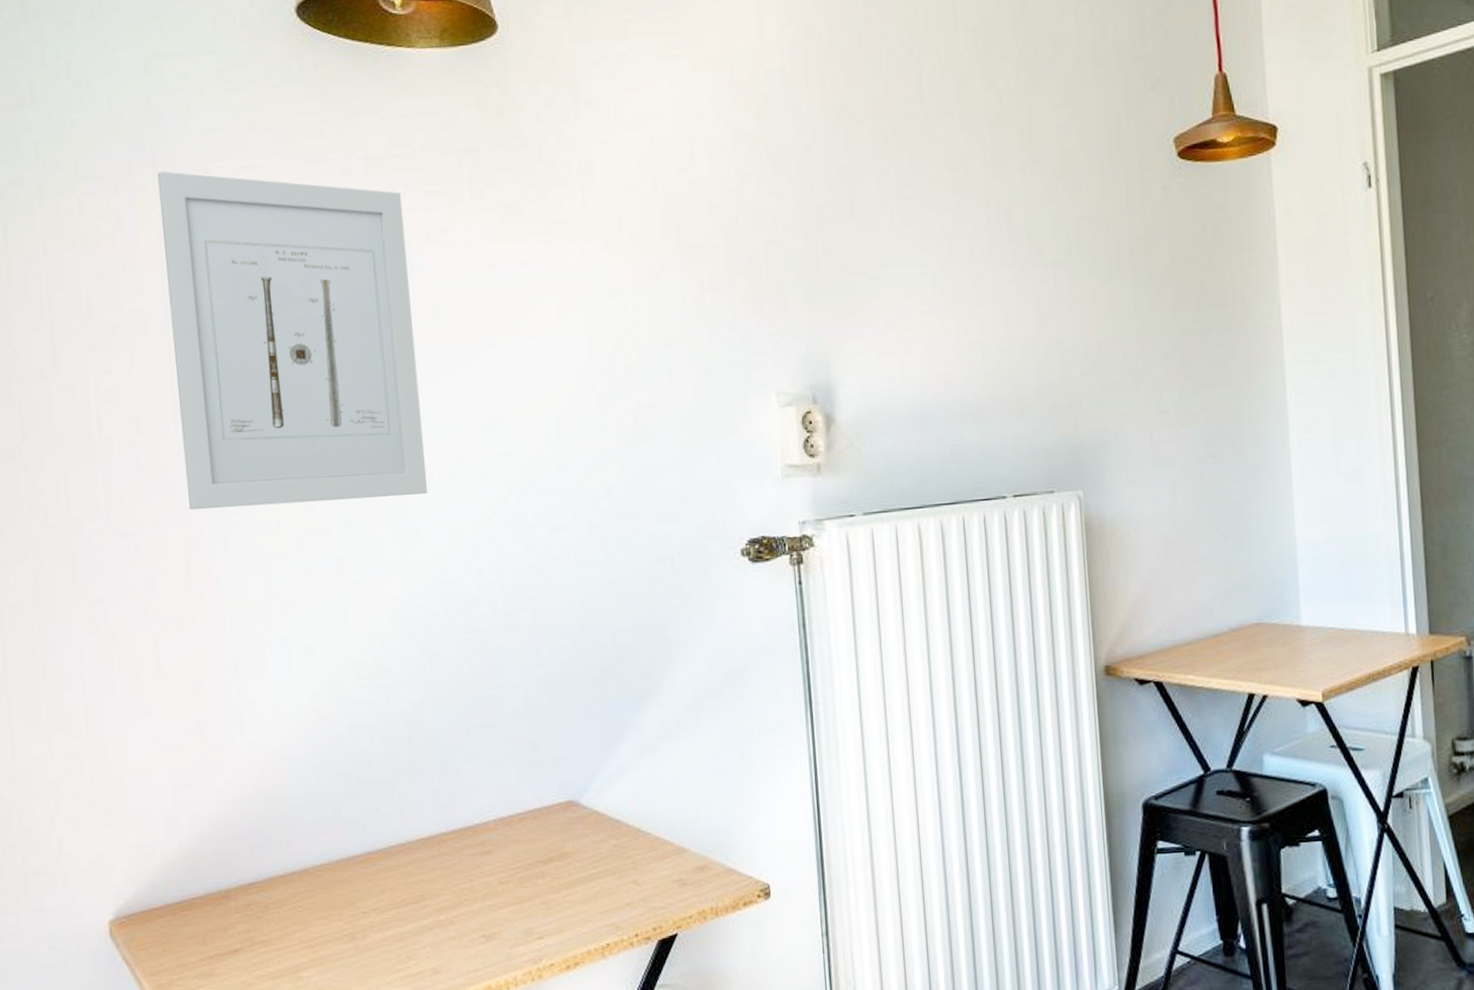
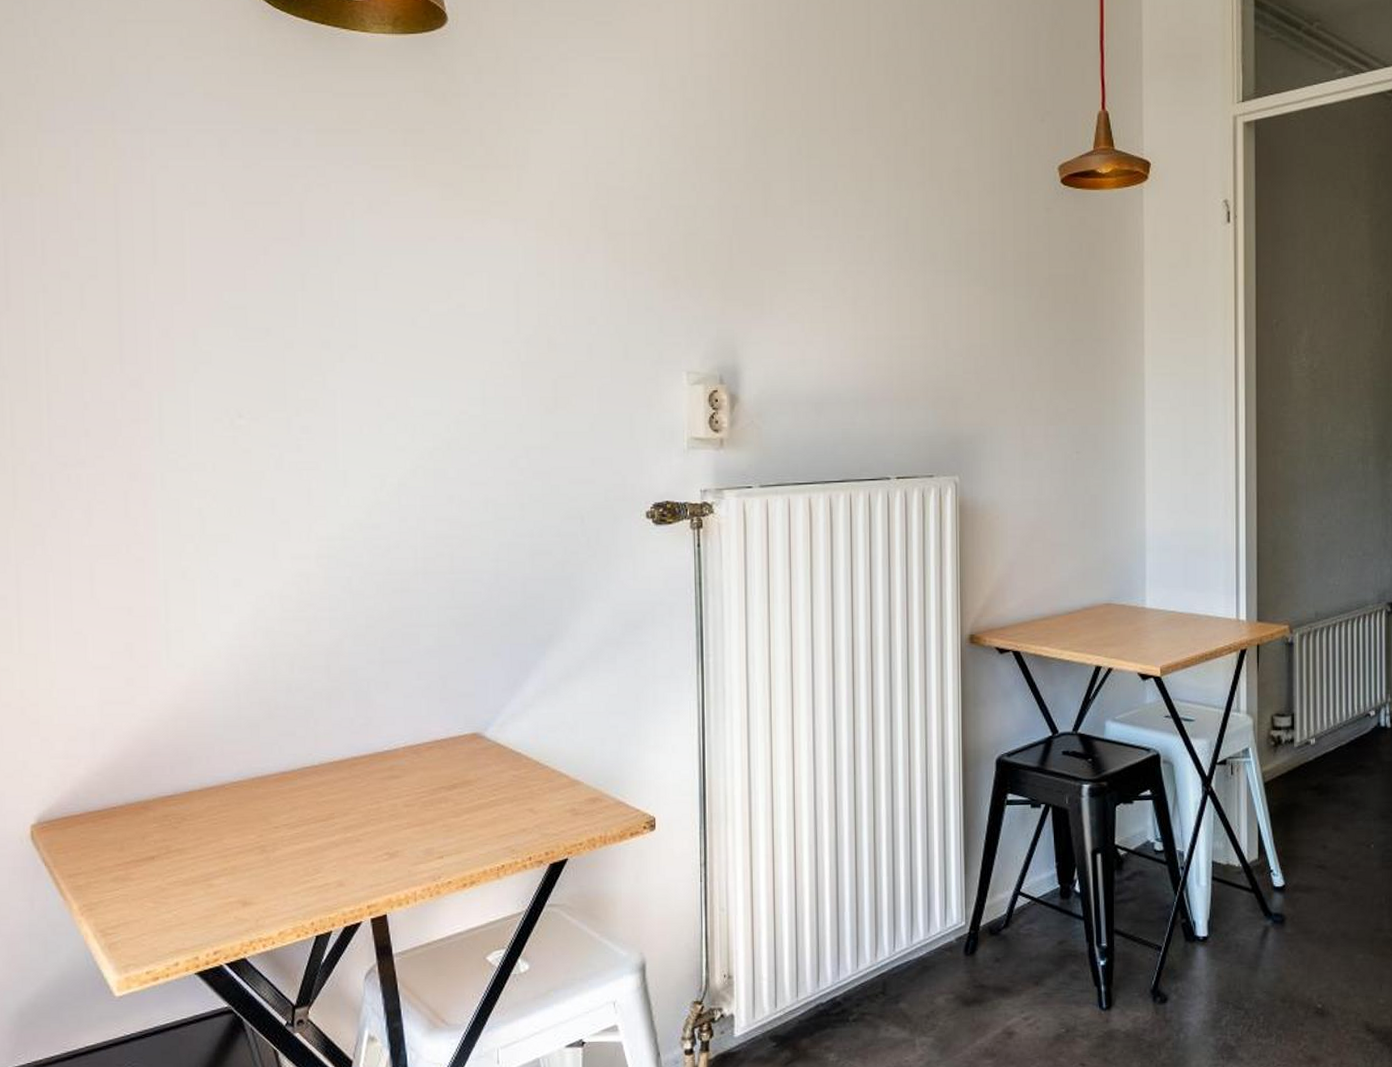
wall art: present [157,171,428,510] -> none [116,129,358,447]

